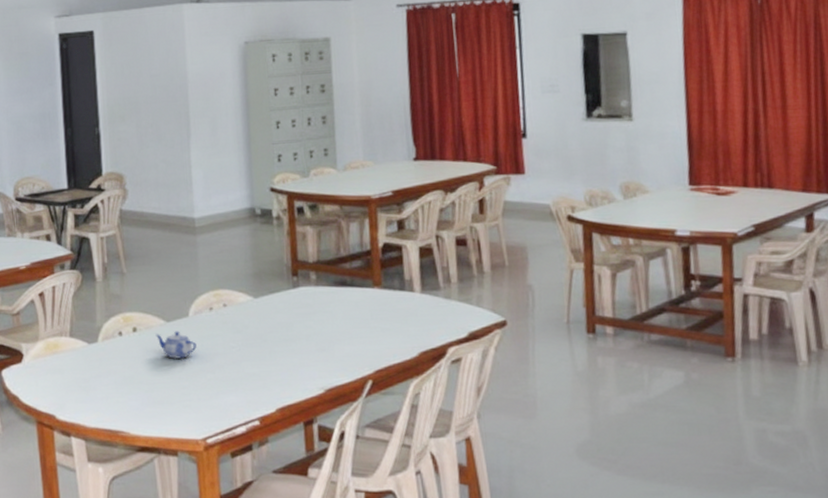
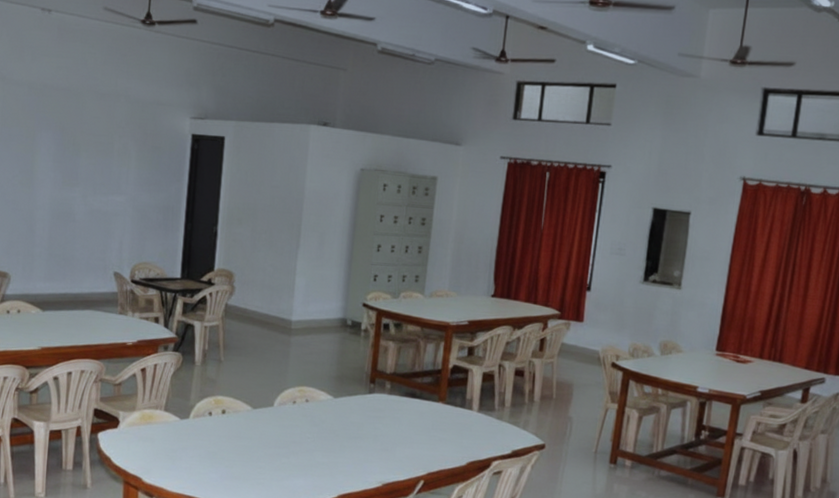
teapot: present [155,331,197,359] -> none [241,417,277,442]

